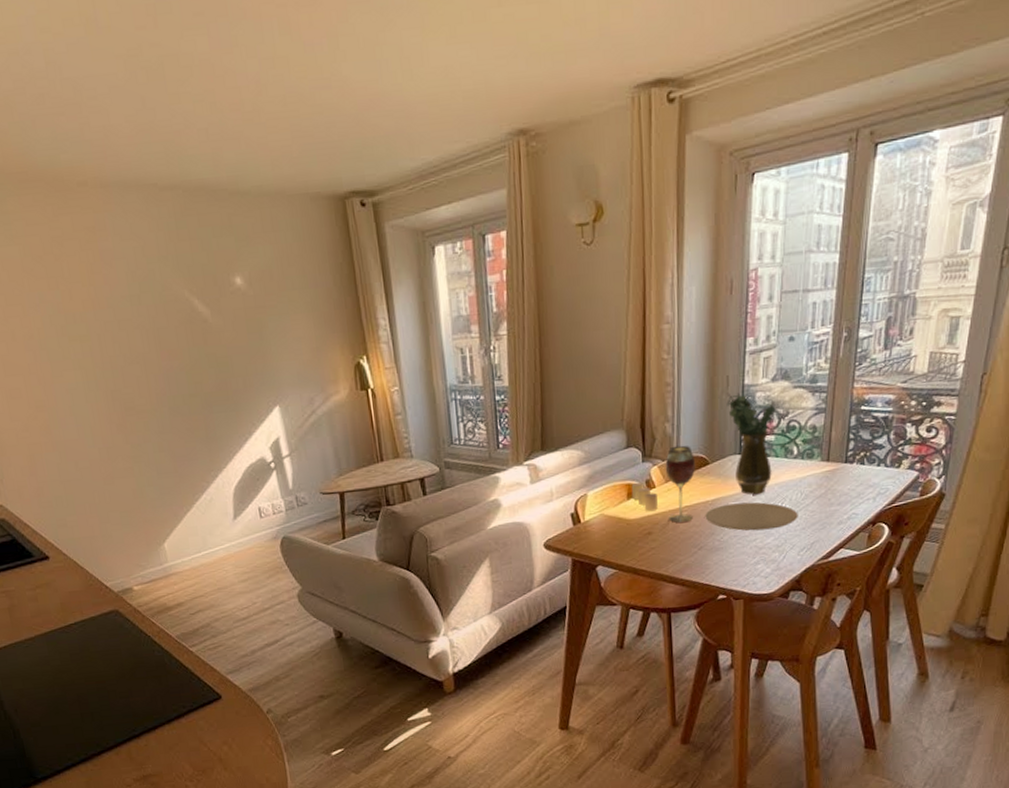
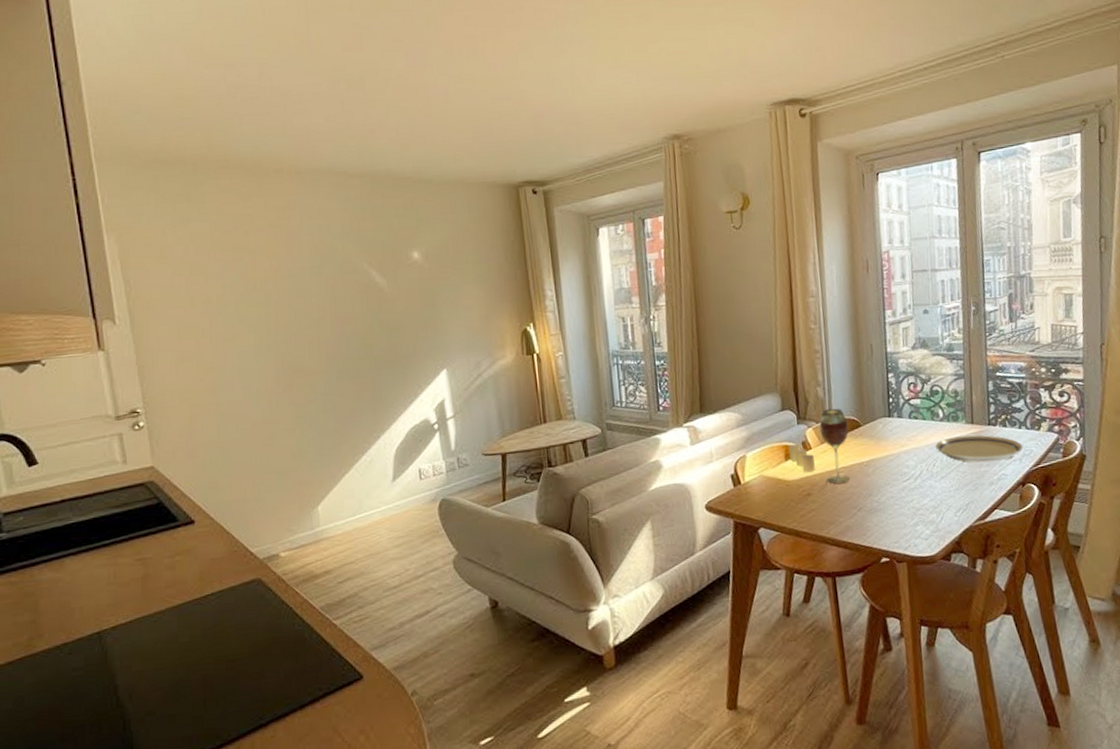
plate: present [705,502,798,531] -> none [861,463,951,492]
vase: present [726,392,776,494] -> none [871,359,922,456]
plate: none [785,473,879,502] -> present [935,435,1023,463]

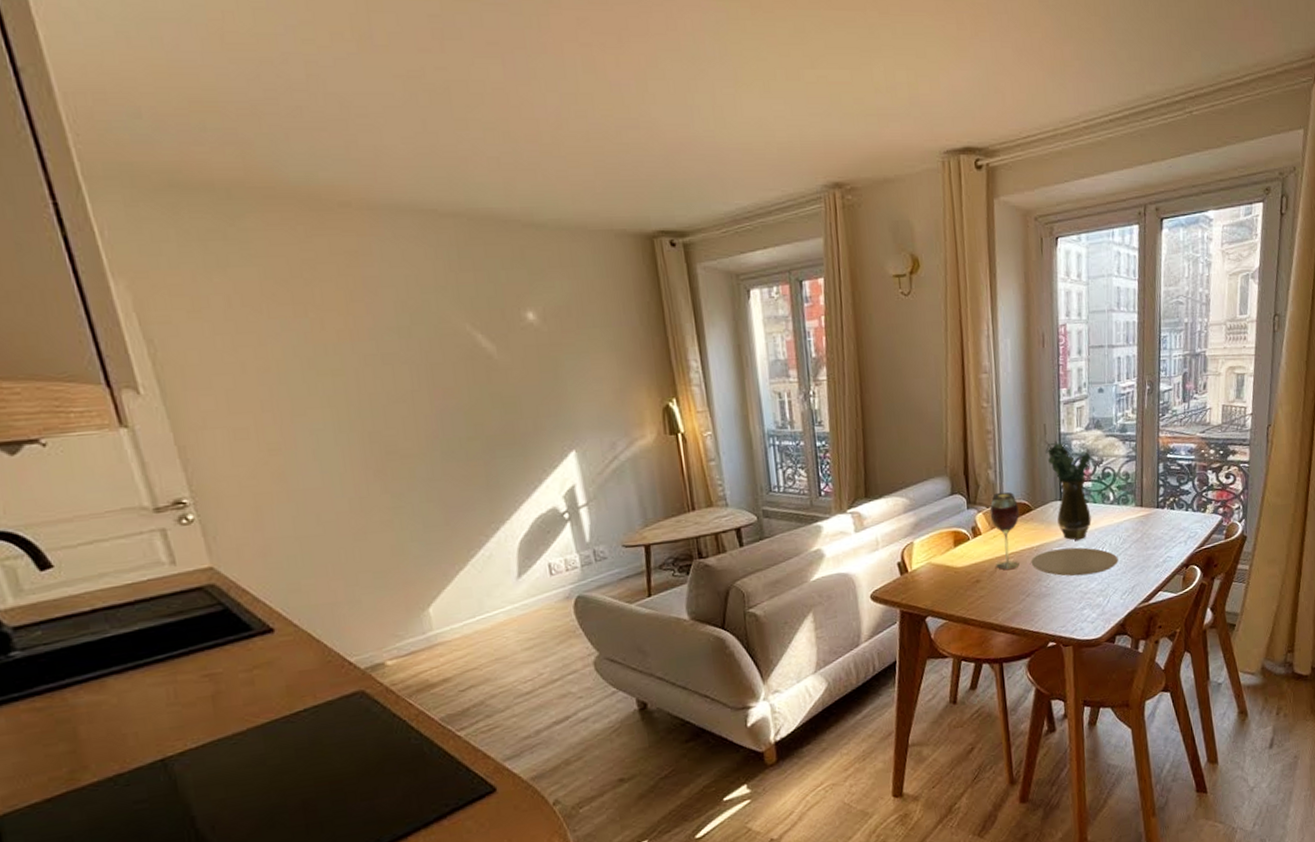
candle: present [788,443,815,473] -> none [957,529,985,559]
plate: none [861,463,951,492] -> present [1031,547,1119,576]
vase: none [871,359,922,456] -> present [1044,440,1092,540]
plate: present [935,435,1023,463] -> none [1104,518,1189,546]

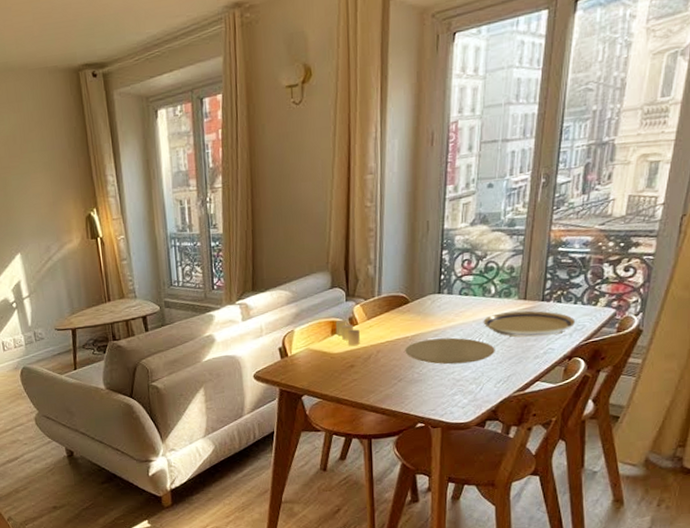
candle: none [957,529,985,559] -> present [335,319,360,347]
wineglass: present [989,491,1020,570] -> none [367,285,397,357]
vase: present [1044,440,1092,540] -> none [426,236,474,331]
plate: none [1104,518,1189,546] -> present [483,310,576,338]

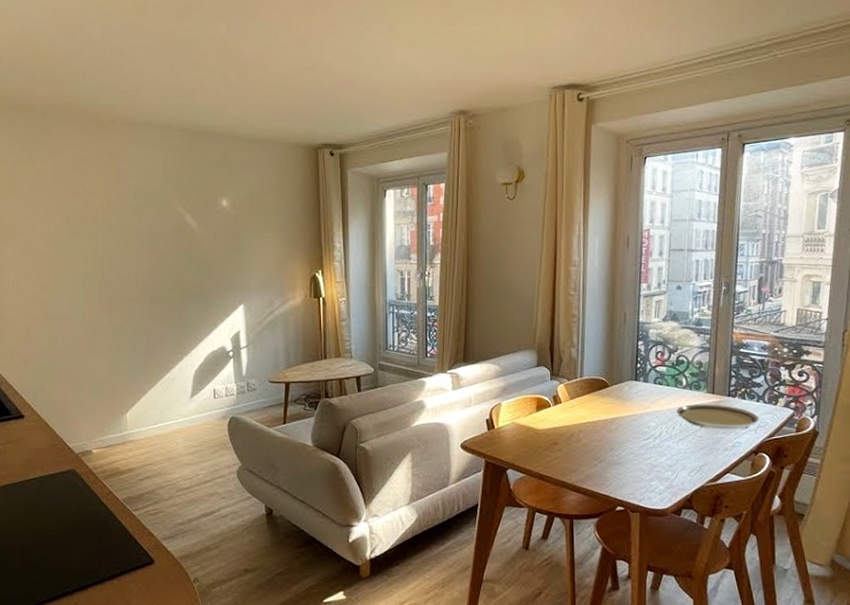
candle: present [335,319,360,347] -> none [540,397,563,424]
plate: present [405,337,495,365] -> none [605,424,688,450]

